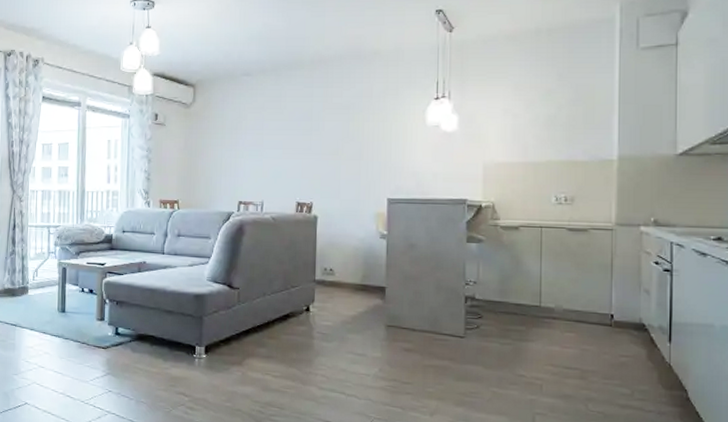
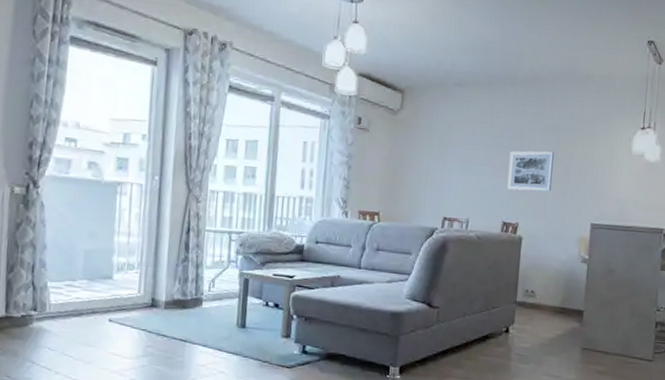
wall art: none [299,129,345,171] -> present [507,151,554,192]

